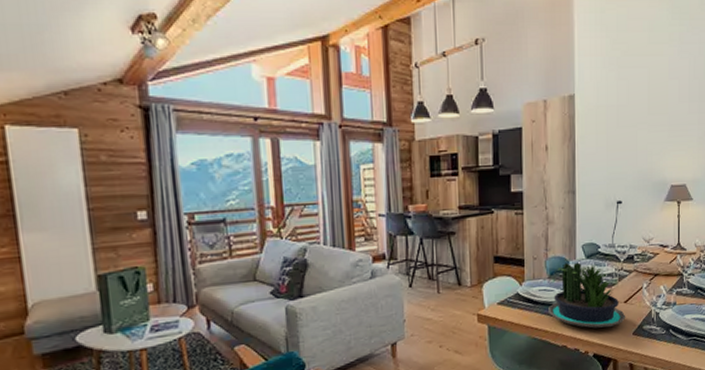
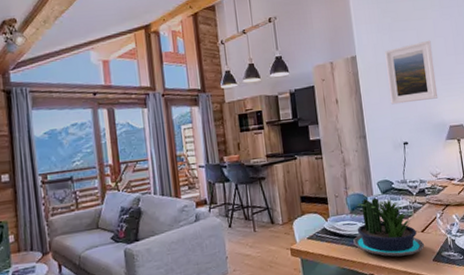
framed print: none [607,81,663,156] -> present [385,40,438,105]

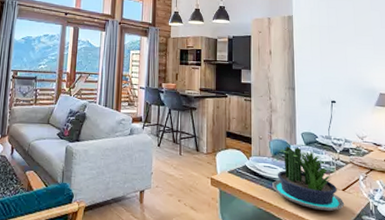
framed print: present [385,40,438,105] -> none [320,11,370,66]

